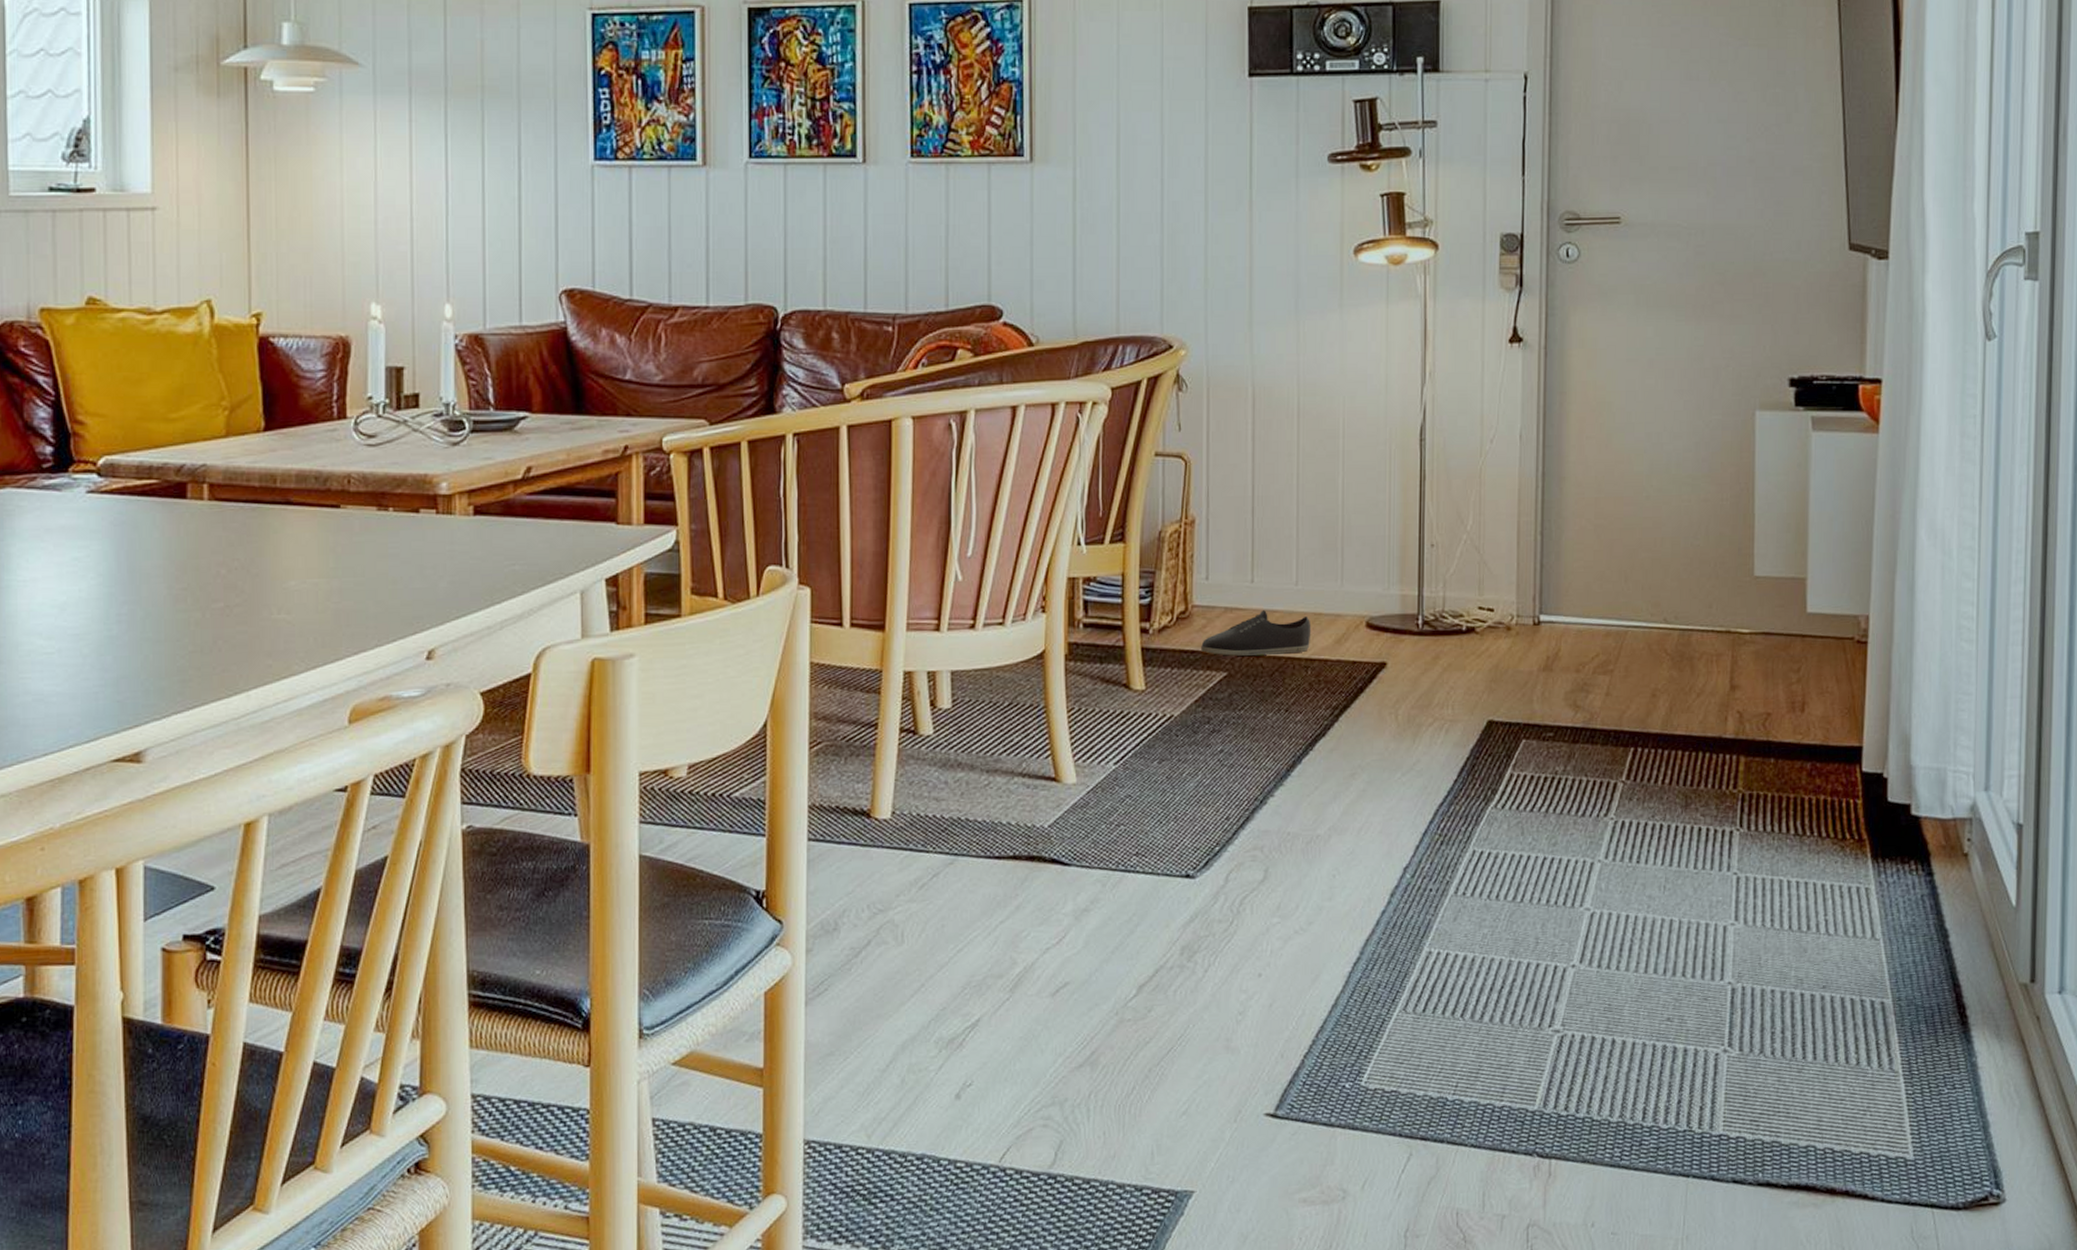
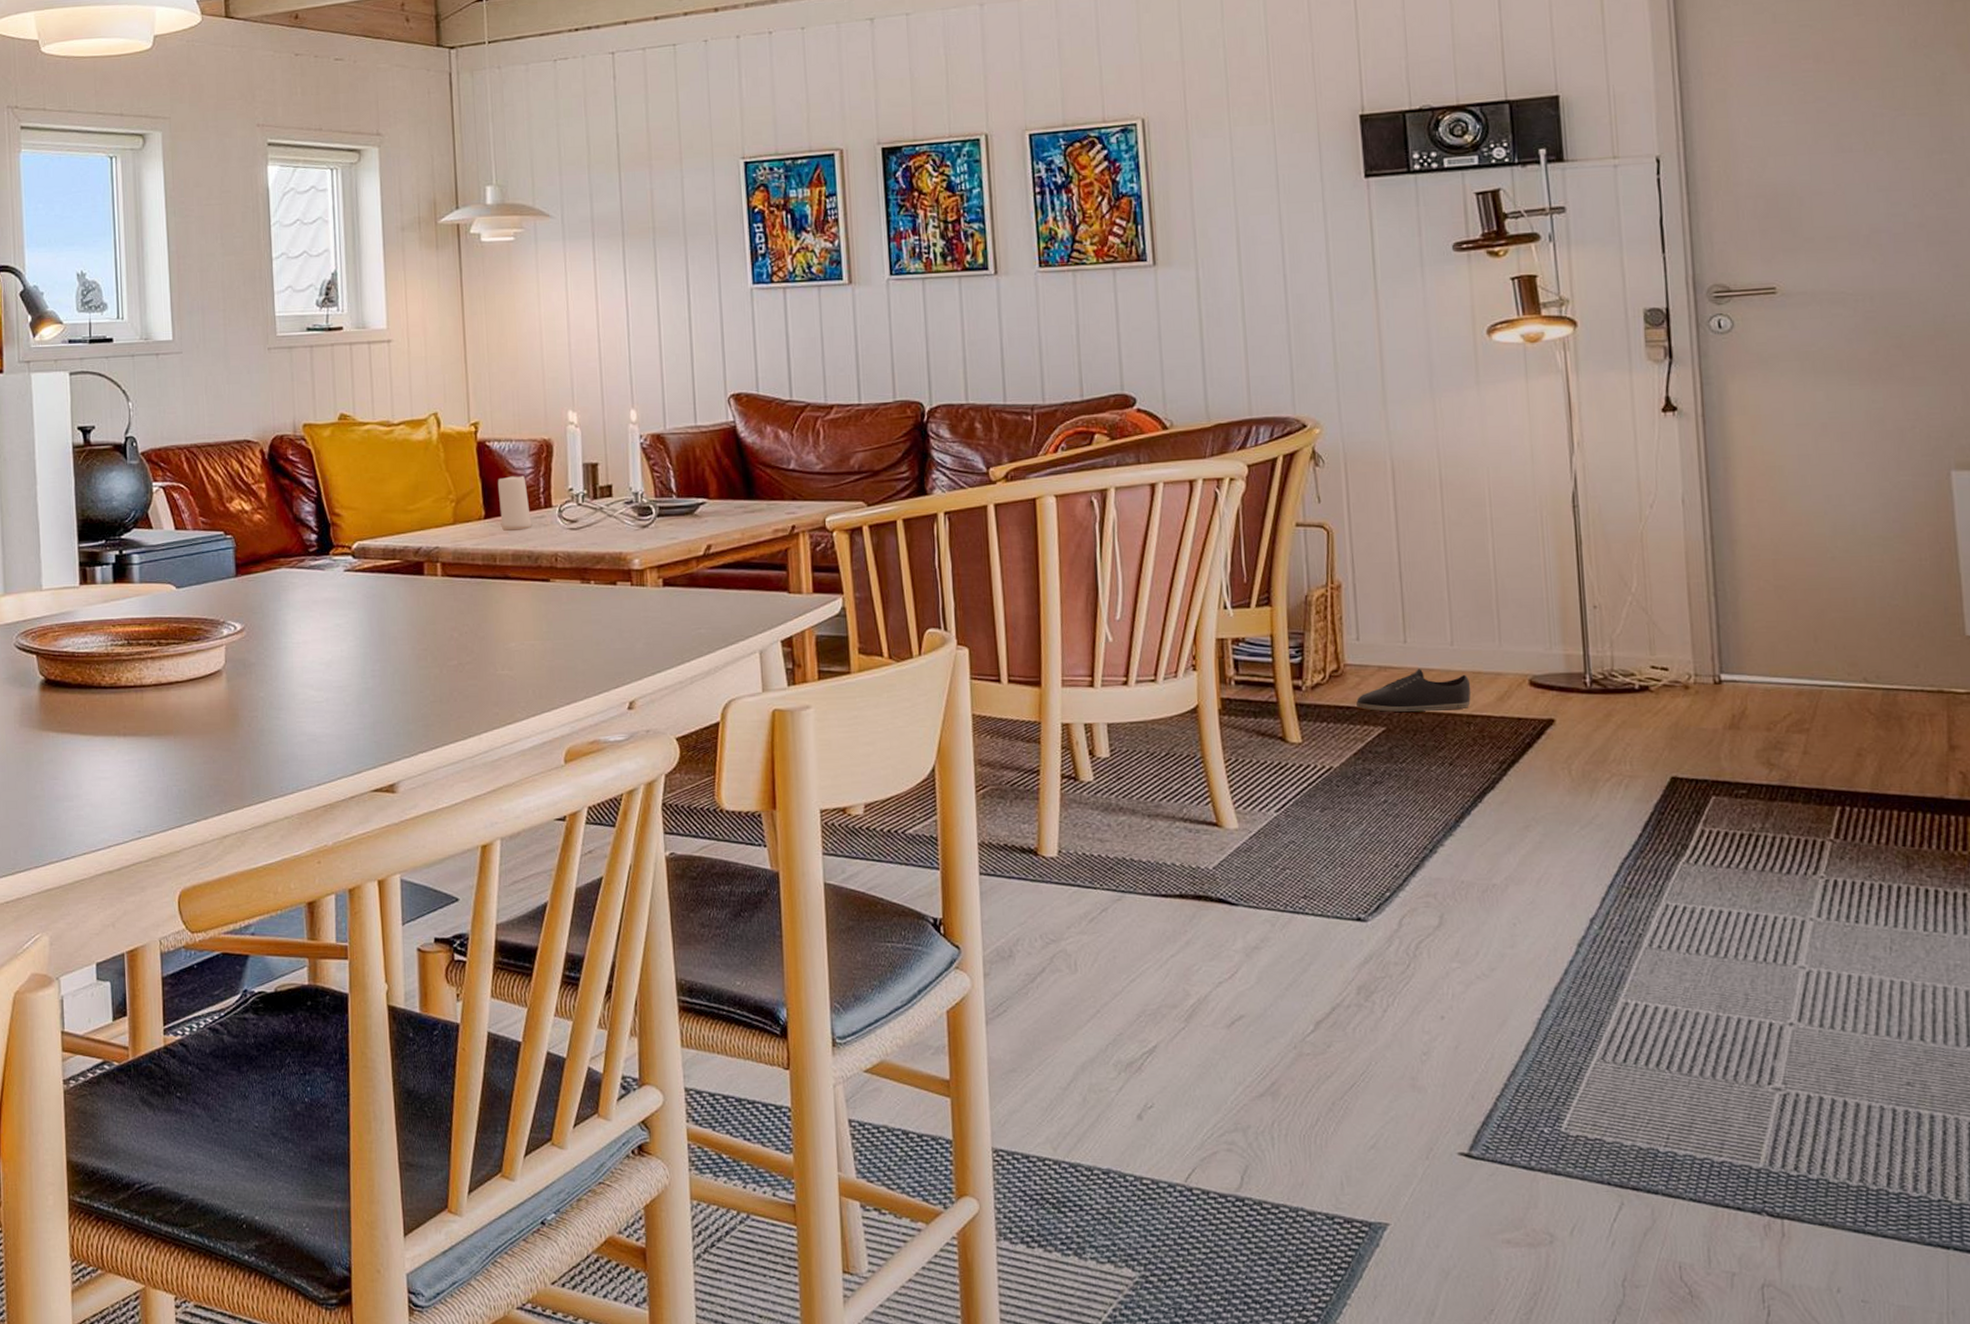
candle: none [281,380,322,447] -> present [497,476,532,532]

